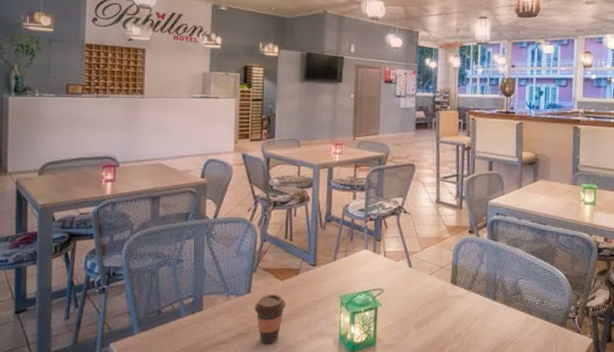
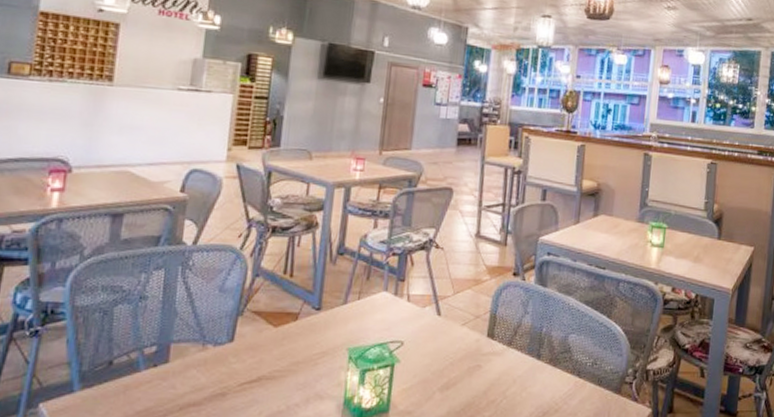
coffee cup: present [254,294,287,344] -> none [236,343,280,409]

